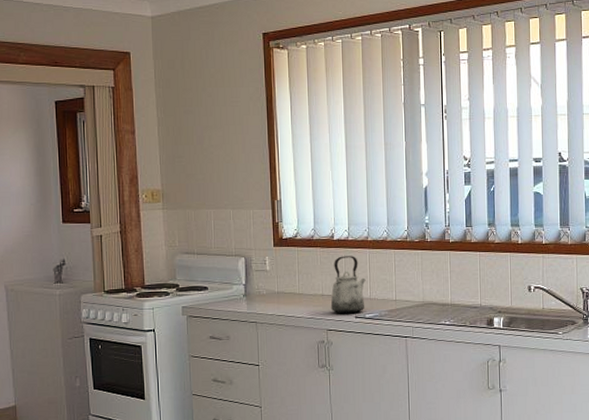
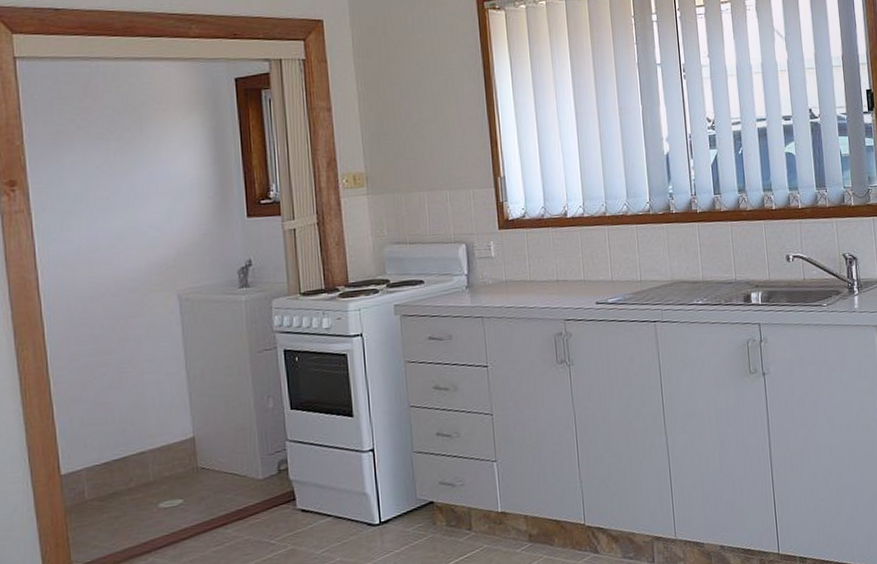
kettle: present [330,256,366,314] -> none [567,234,606,301]

